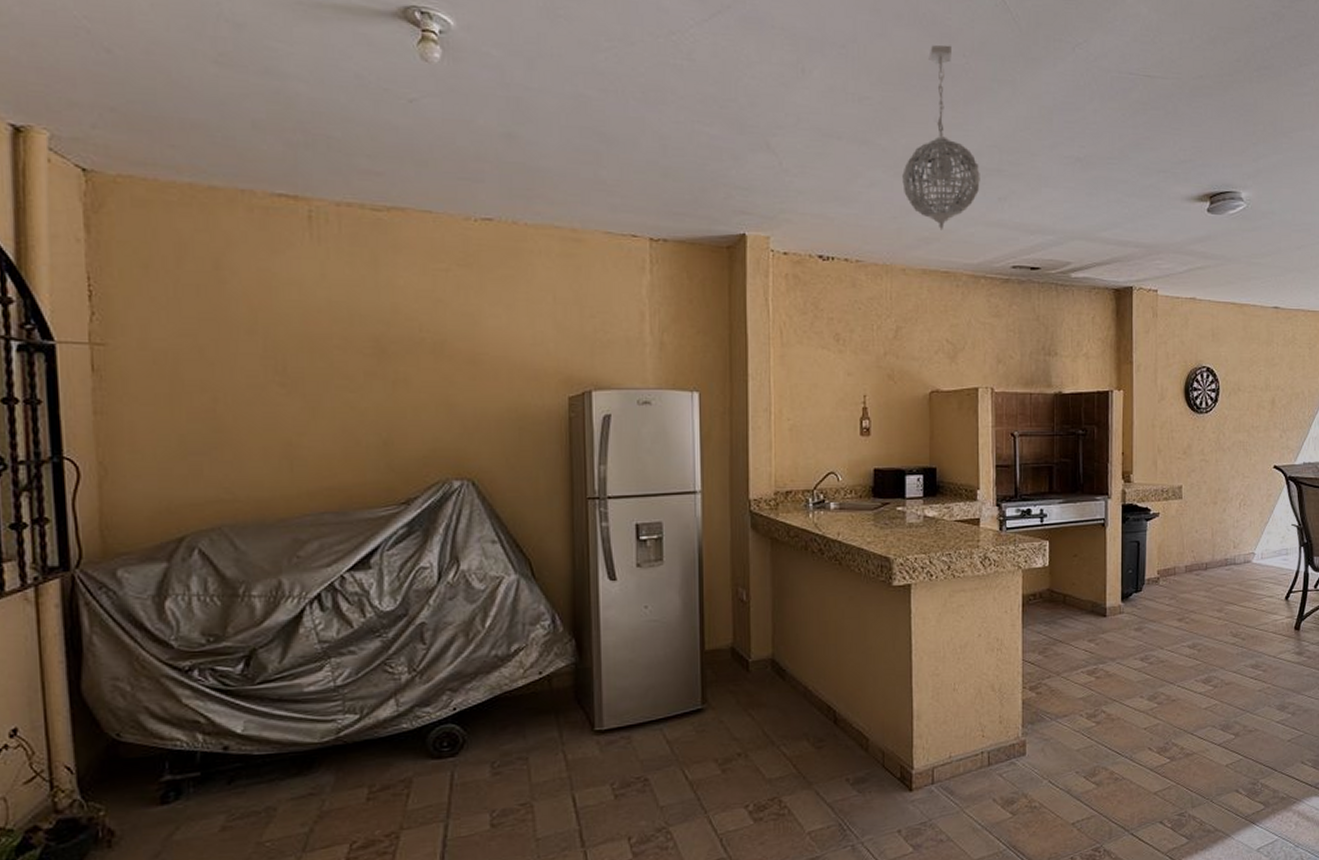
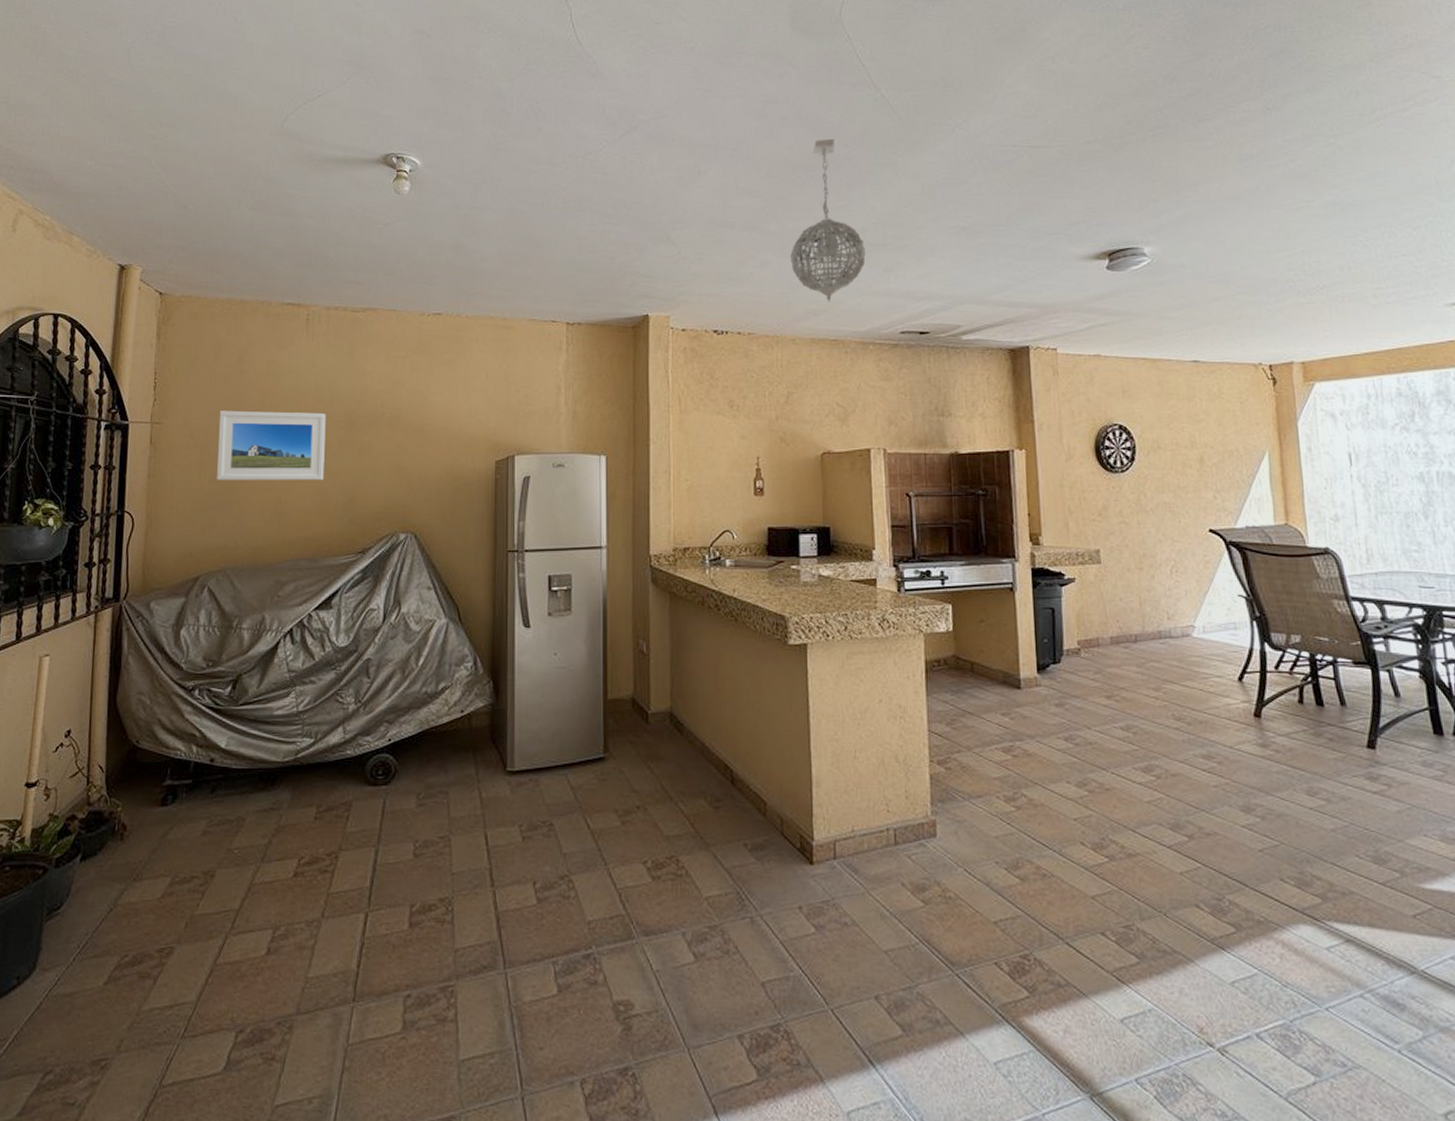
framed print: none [192,330,348,418] -> present [217,410,326,480]

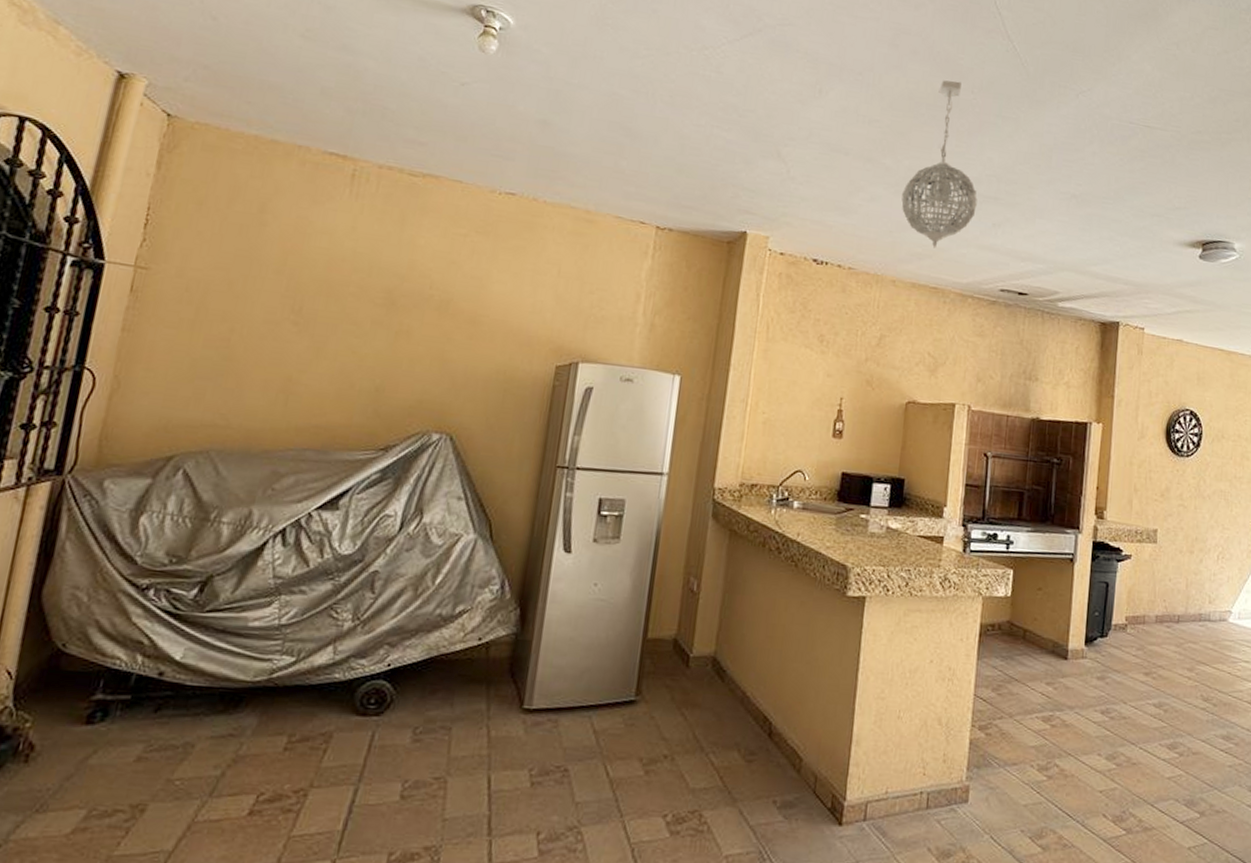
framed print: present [217,410,326,480] -> none [212,264,362,362]

